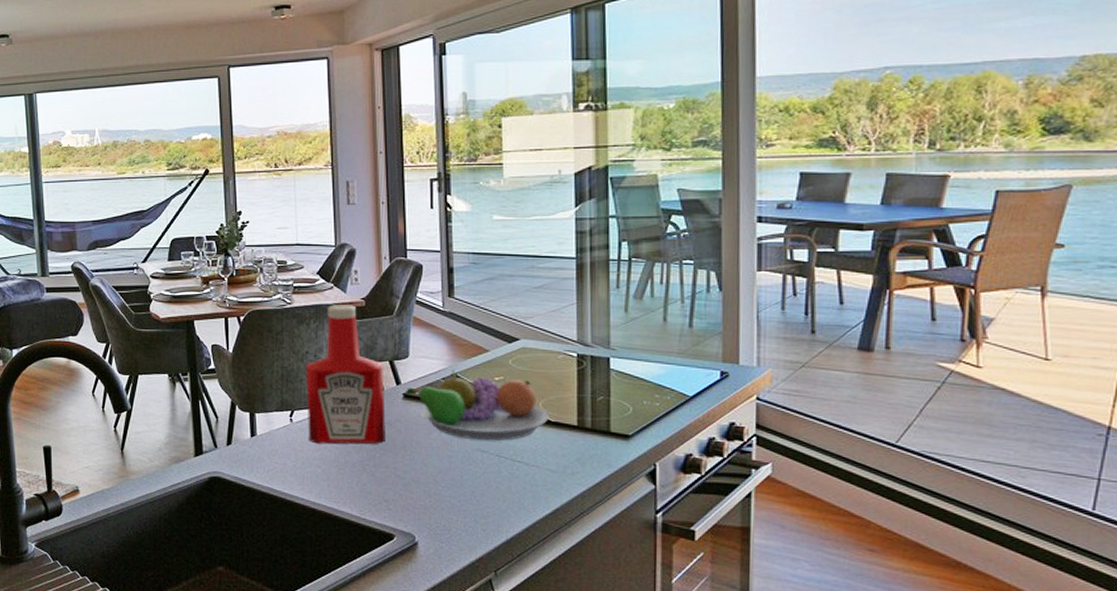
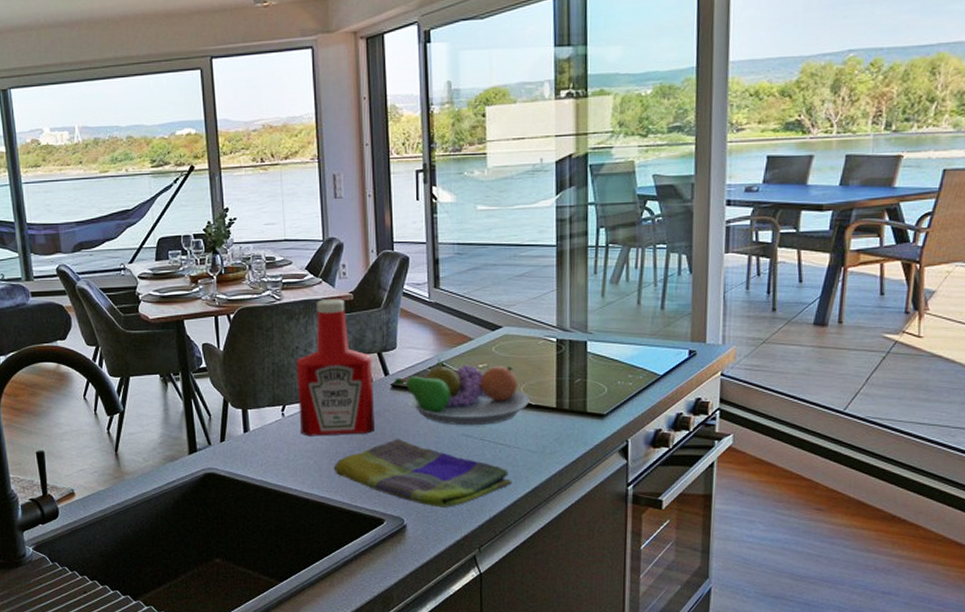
dish towel: none [342,450,531,526] -> present [333,438,512,508]

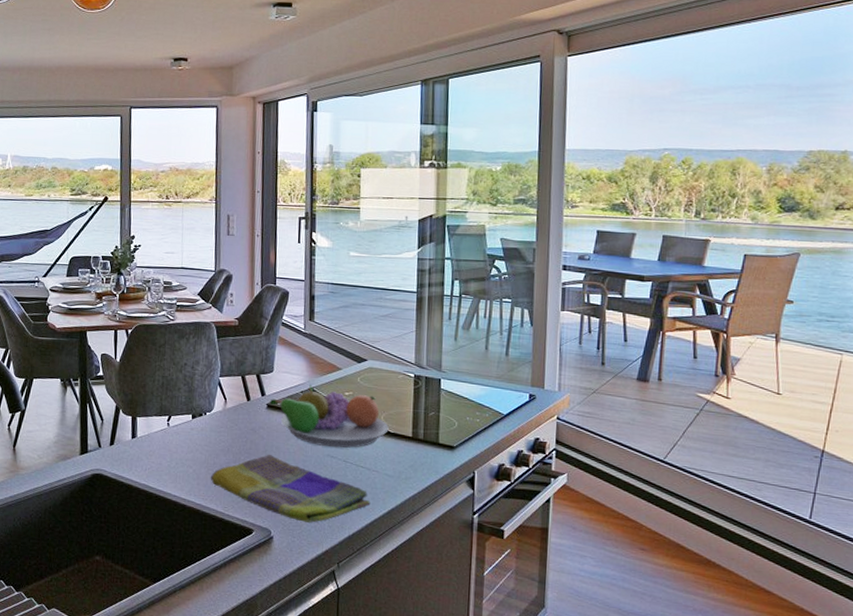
ketchup bottle: present [296,299,375,436] -> none [182,323,251,448]

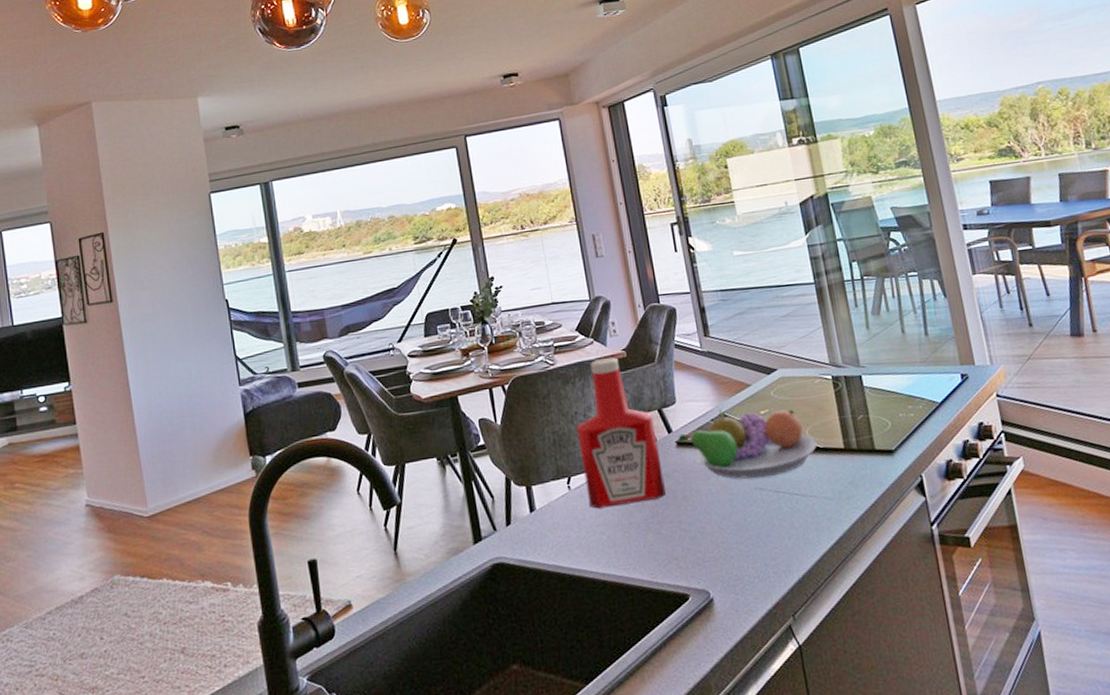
ketchup bottle: none [182,323,251,448] -> present [576,357,666,509]
dish towel: present [210,454,371,523] -> none [628,500,815,574]

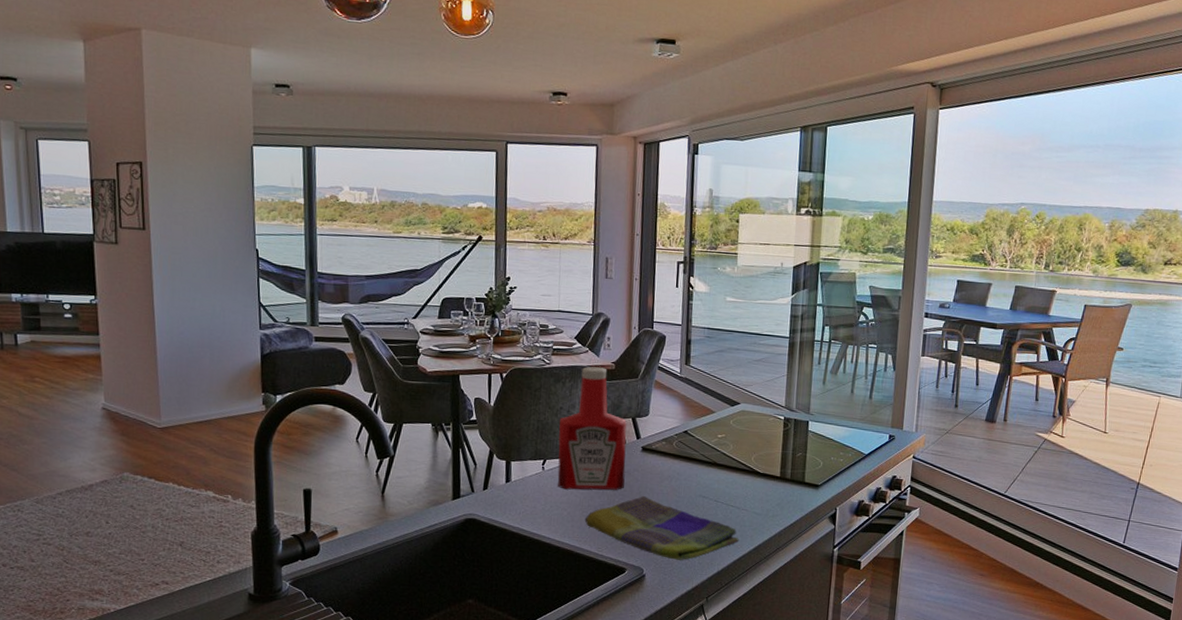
dish towel: none [628,500,815,574] -> present [584,495,739,560]
fruit bowl: present [678,409,817,479] -> none [644,427,759,489]

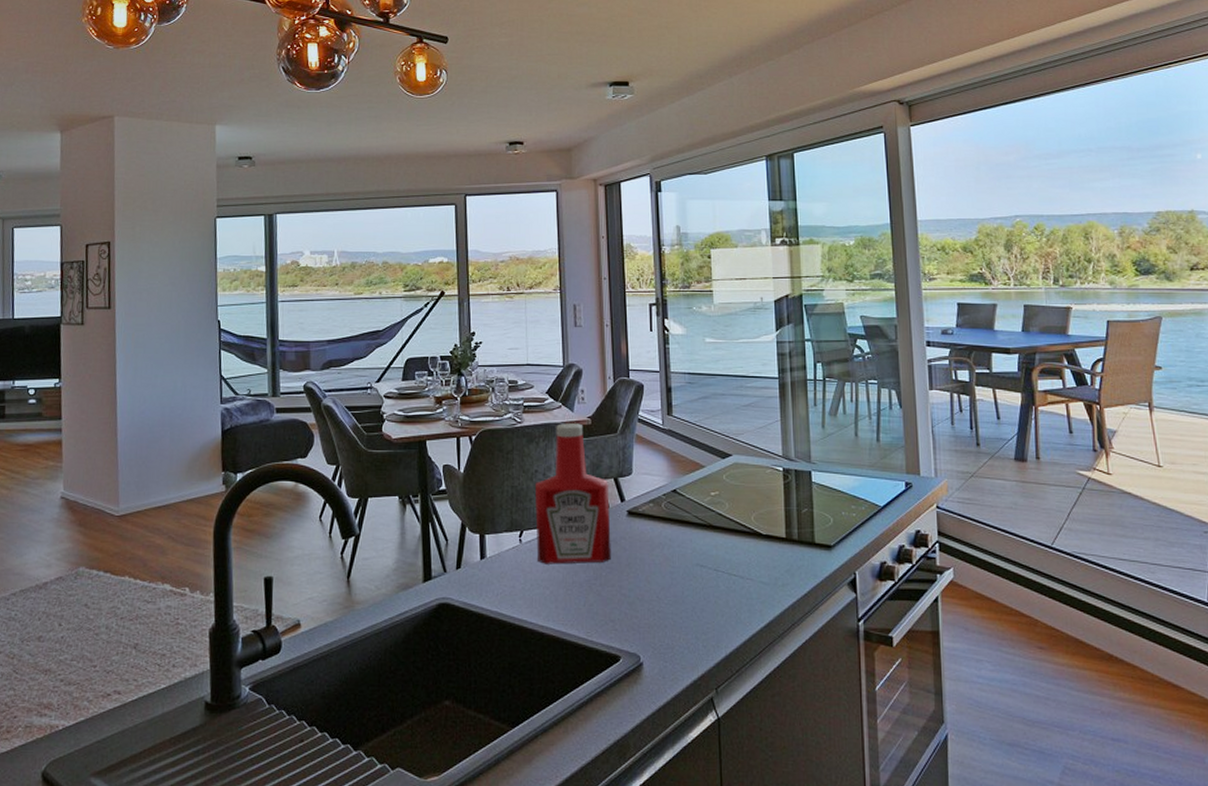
dish towel: present [584,495,739,560] -> none [569,567,747,643]

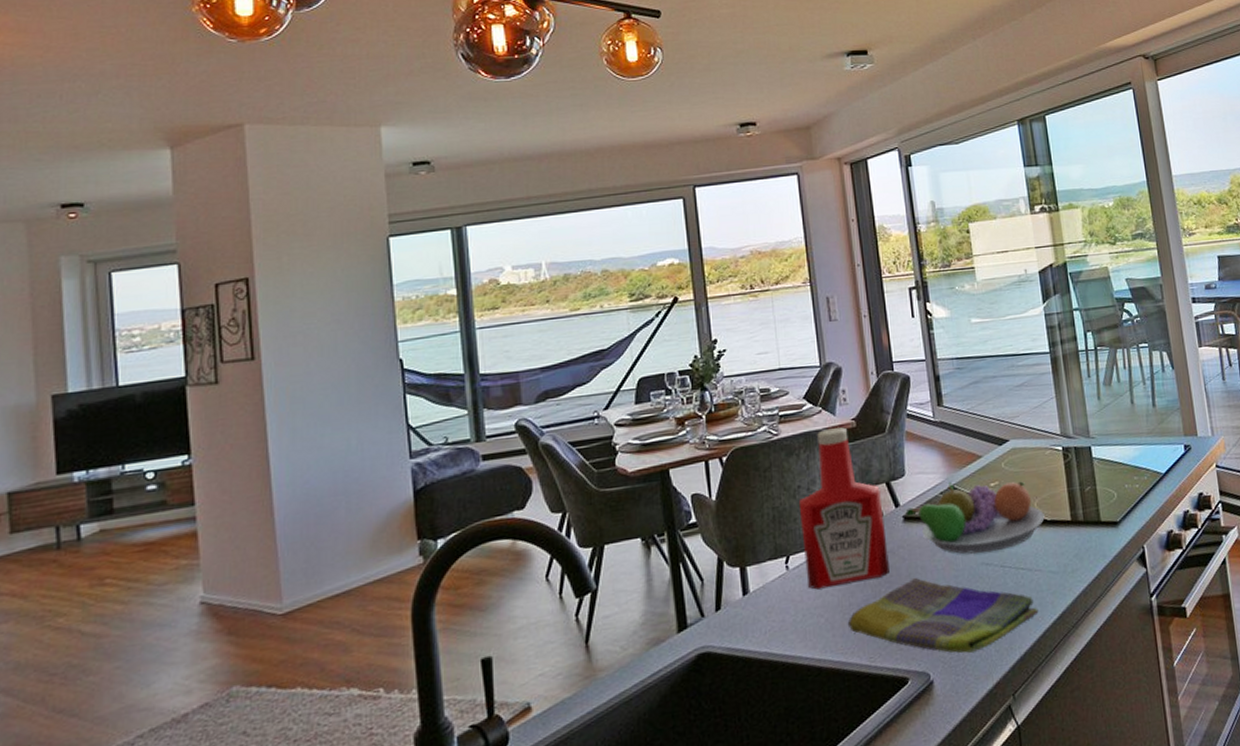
dish towel: none [569,567,747,643] -> present [847,577,1039,653]
fruit bowl: none [630,485,760,556] -> present [905,481,1045,554]

